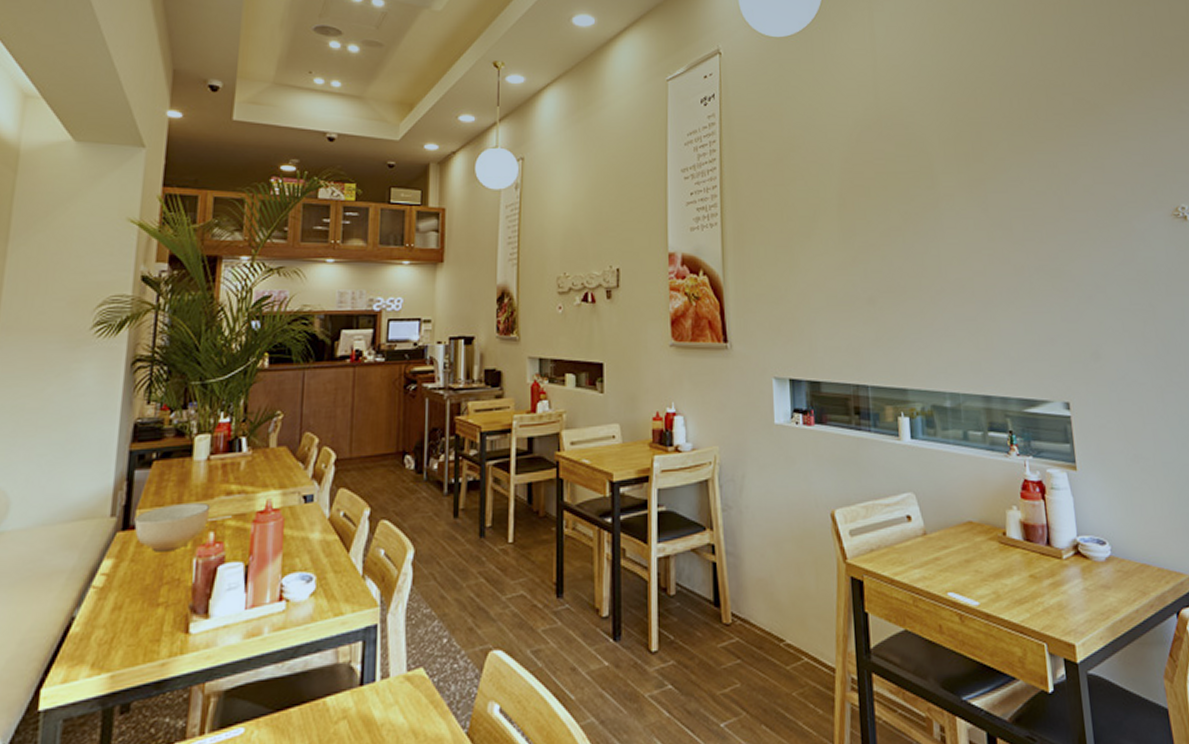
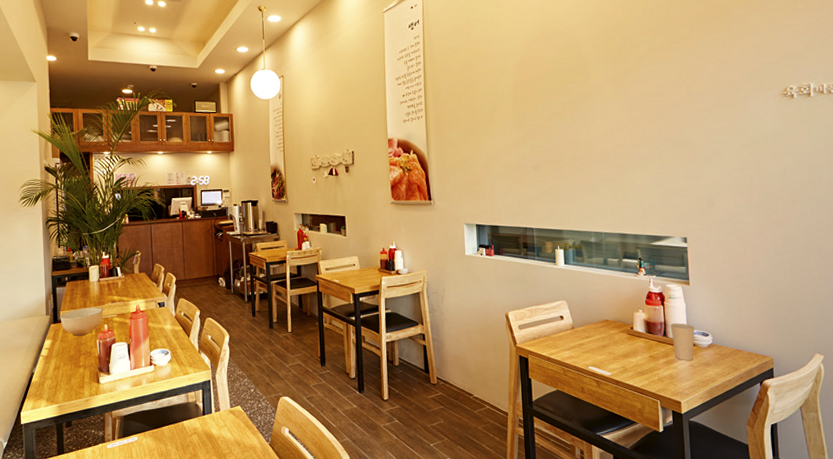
cup: none [1054,525,1088,583] -> present [670,323,695,361]

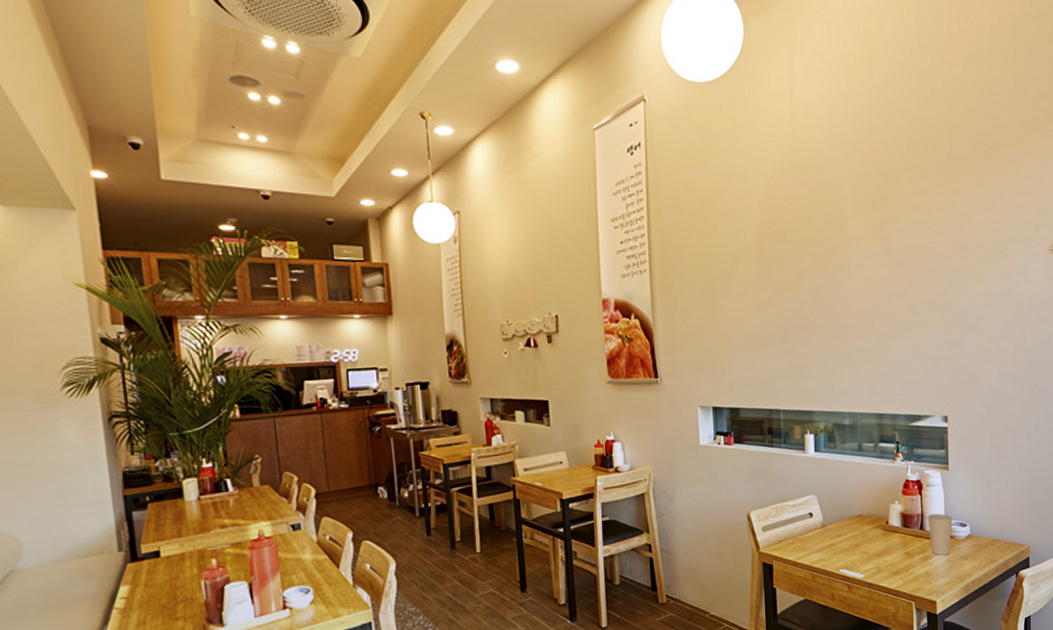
bowl: present [60,307,104,336] -> none [140,535,209,578]

